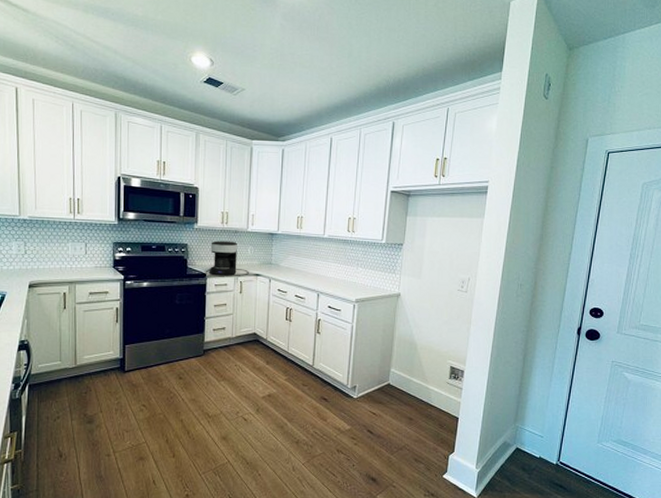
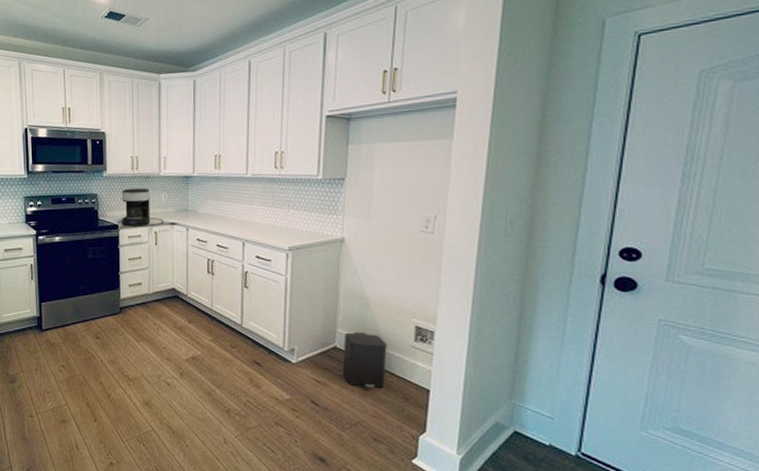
pedal bin: none [394,372,429,417] -> present [342,332,387,388]

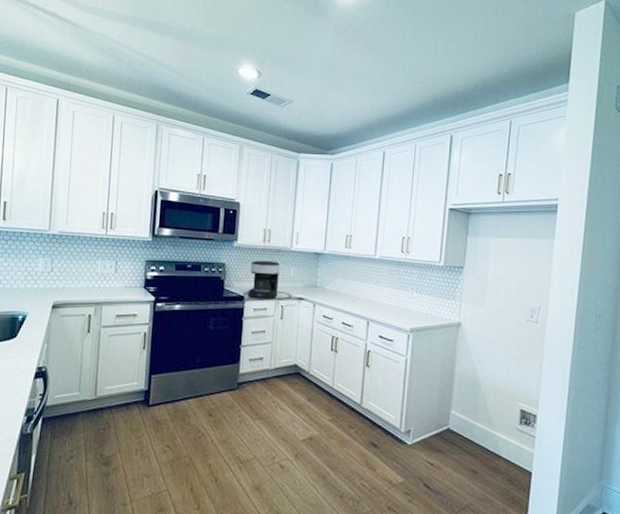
pedal bin: present [342,332,387,388] -> none [454,414,495,471]

